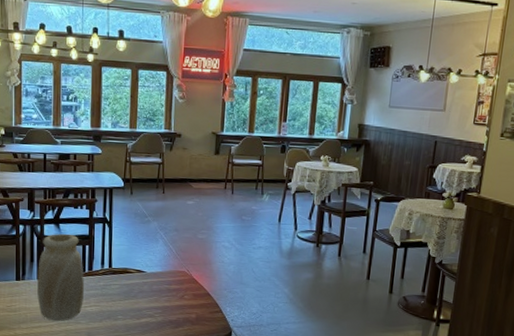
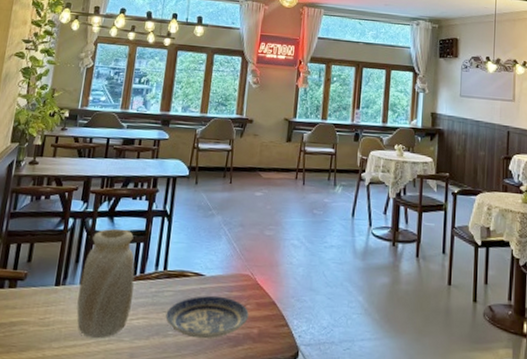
plate: none [114,288,187,322] -> present [165,295,249,339]

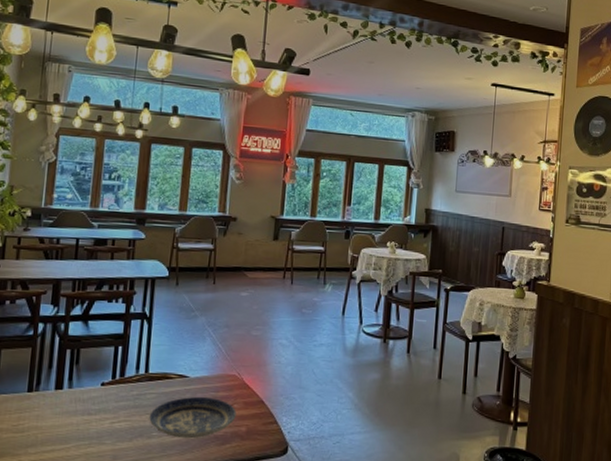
vase: present [76,228,135,338] -> none [53,332,114,442]

